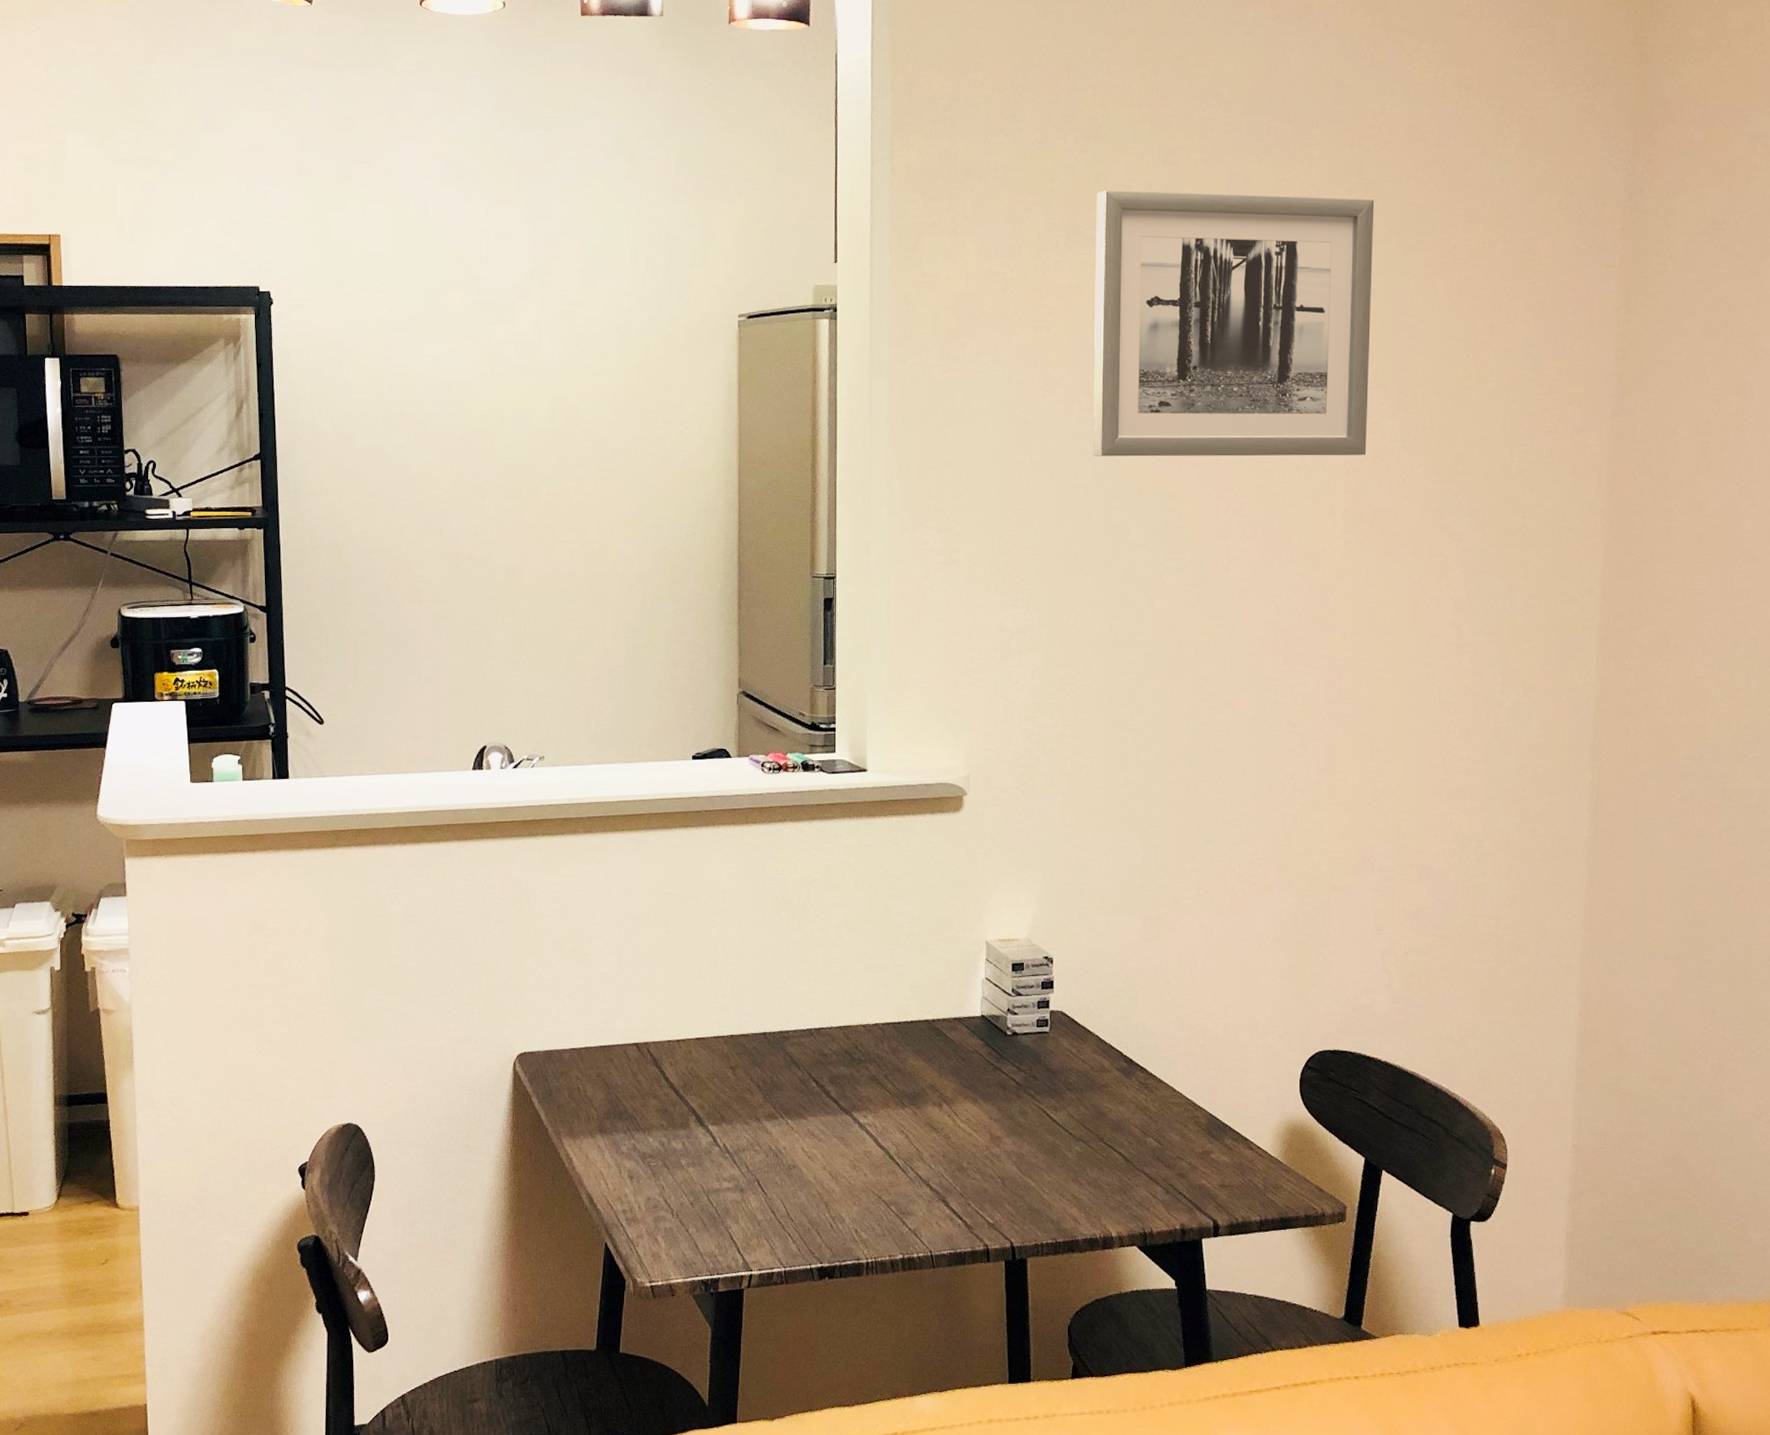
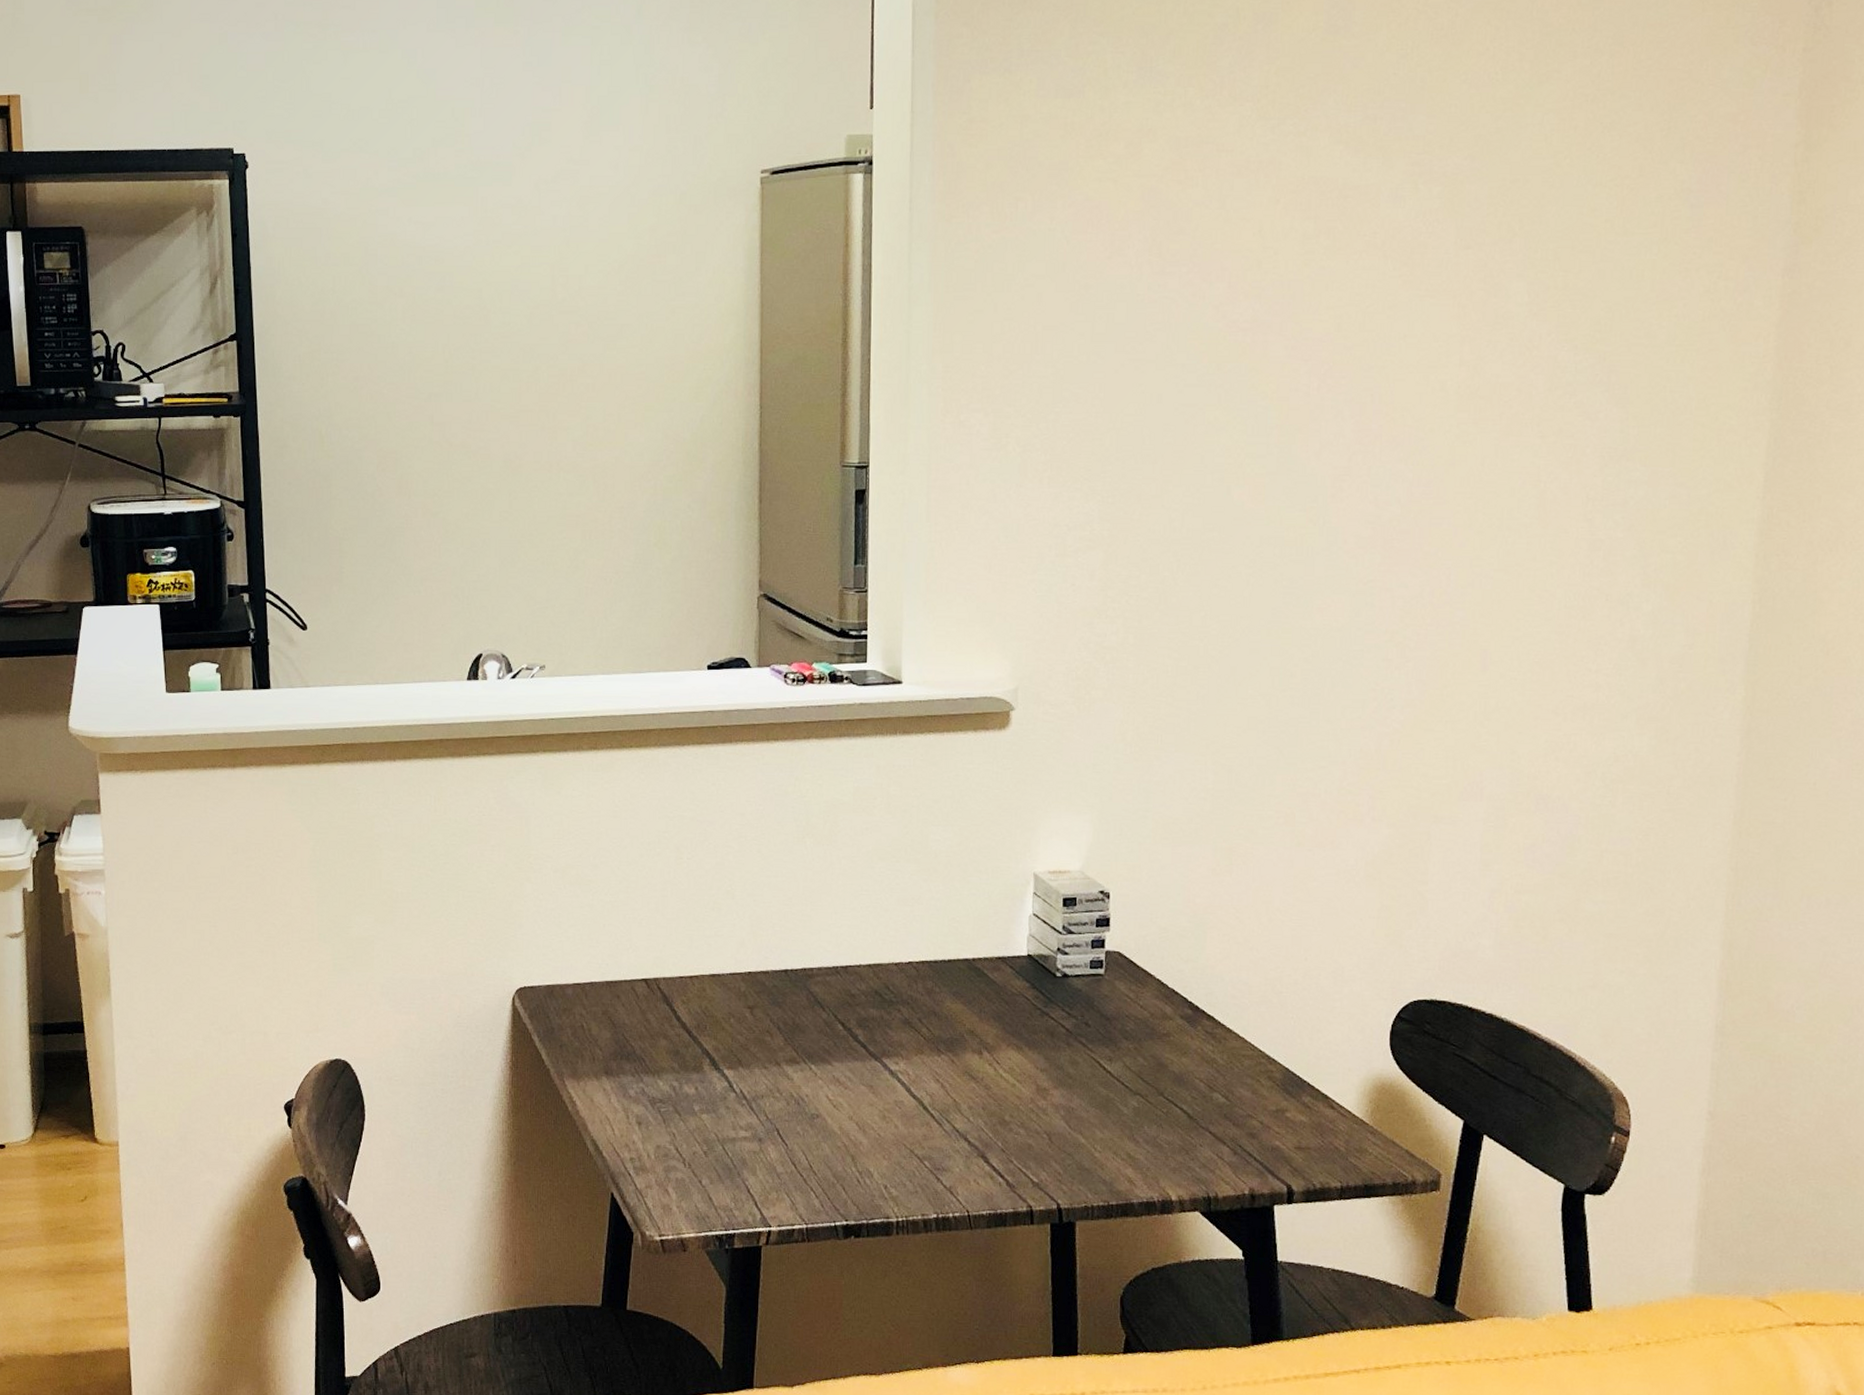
wall art: present [1093,190,1375,457] -> none [1164,17,1504,326]

